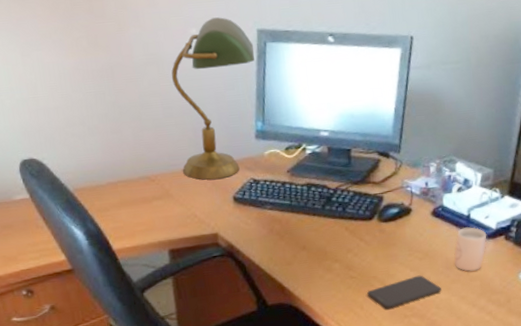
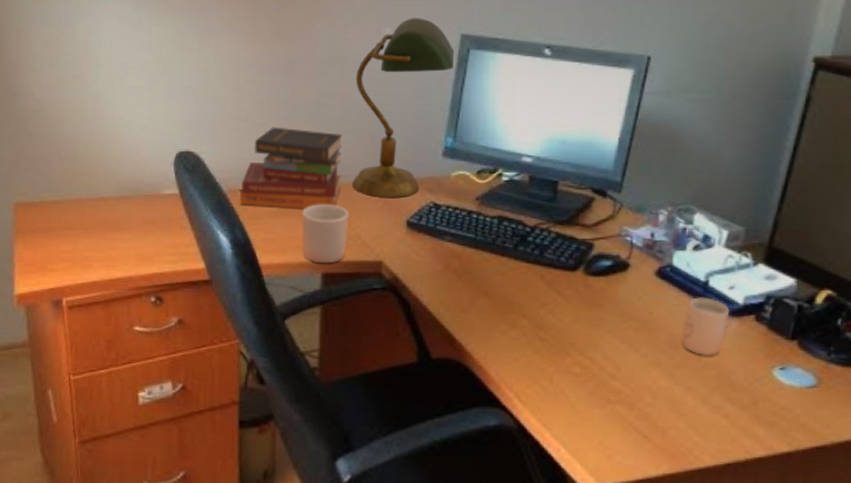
books: none [85,127,173,201] -> present [239,127,342,209]
mug: none [143,190,186,242] -> present [301,204,349,264]
smartphone: present [367,275,442,309] -> none [560,350,661,388]

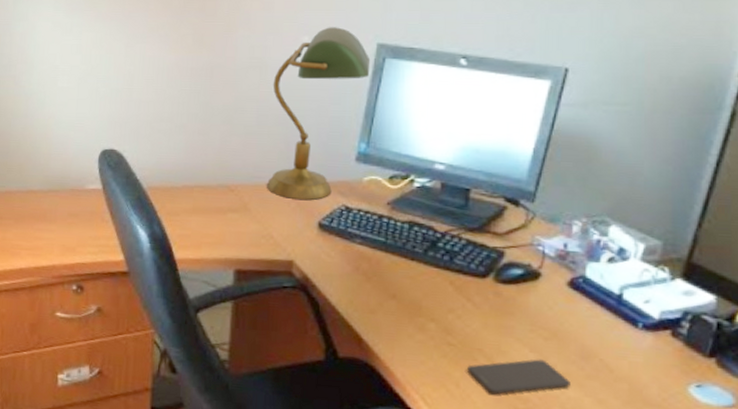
books: present [239,127,342,209] -> none [158,128,258,208]
mug: present [301,204,349,264] -> none [216,203,263,261]
smartphone: none [560,350,661,388] -> present [467,359,571,395]
mug: present [681,297,730,356] -> none [592,309,645,369]

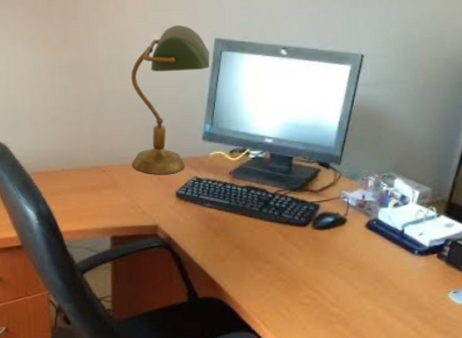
smartphone: present [467,359,571,395] -> none [295,284,369,314]

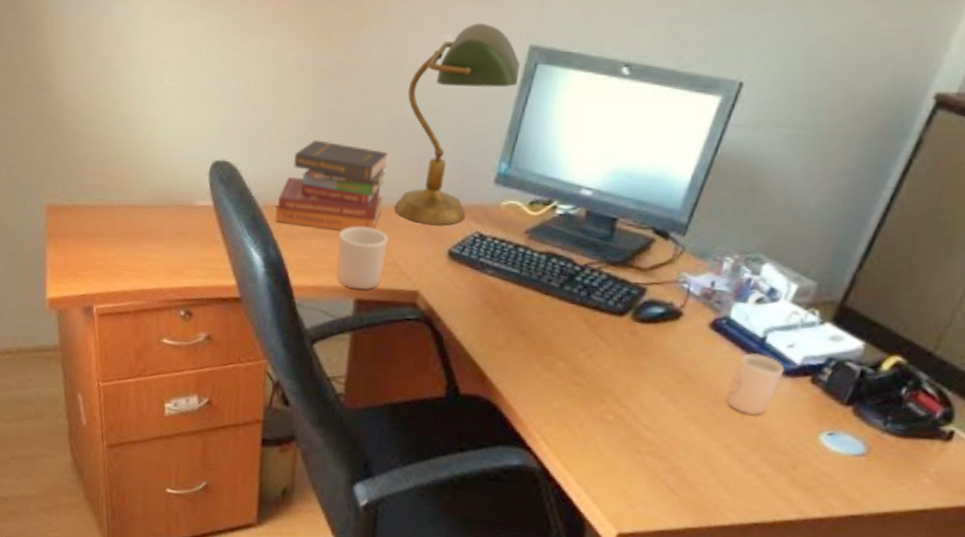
books: none [41,119,123,186] -> present [274,139,388,231]
mug: none [93,181,131,229] -> present [336,226,389,290]
mug: none [383,242,419,285] -> present [726,353,785,415]

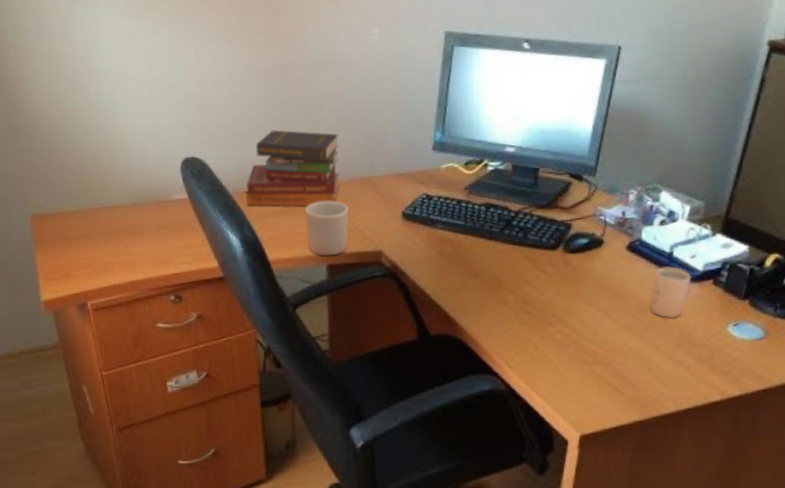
desk lamp: present [394,23,521,225] -> none [347,17,440,192]

